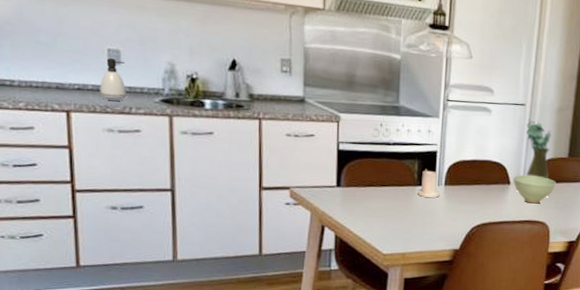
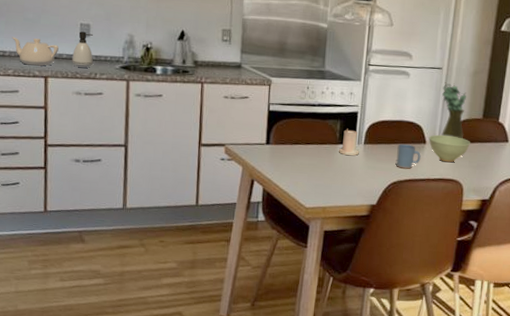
teapot: none [20,63,82,99] -> present [12,37,59,66]
mug: none [479,184,505,211] -> present [396,143,421,169]

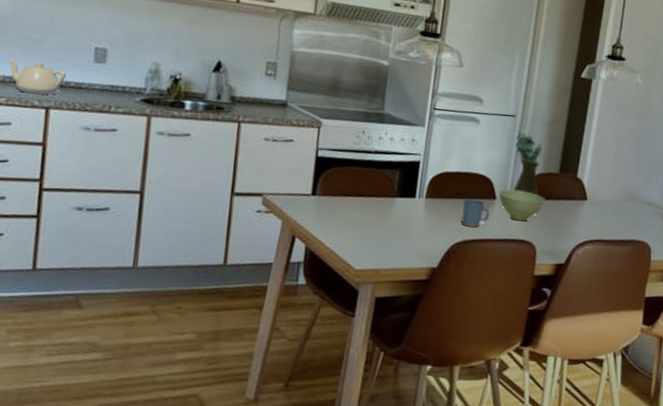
soap dispenser: present [72,31,94,68] -> none [81,57,111,100]
candle: present [339,128,359,156] -> none [396,179,420,212]

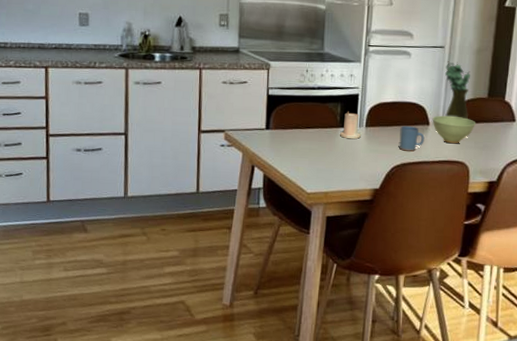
teapot: present [7,59,66,95] -> none [12,28,58,57]
candle: none [396,179,420,212] -> present [340,111,361,140]

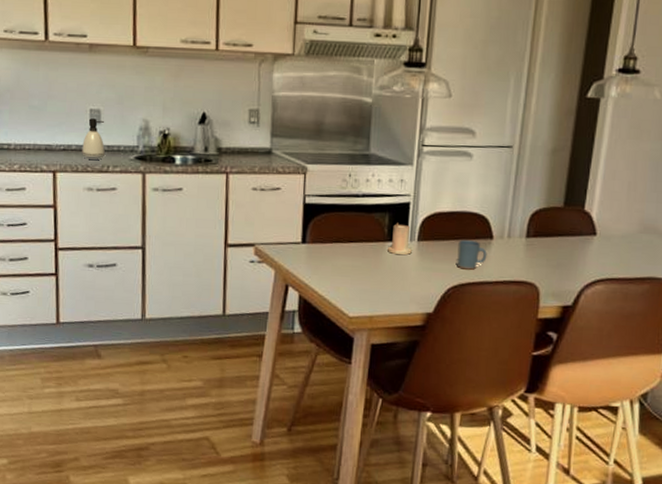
soap dispenser: none [71,21,92,58] -> present [82,118,105,161]
bowl: present [432,115,476,144] -> none [496,227,549,262]
vase: present [445,61,470,120] -> none [512,164,543,233]

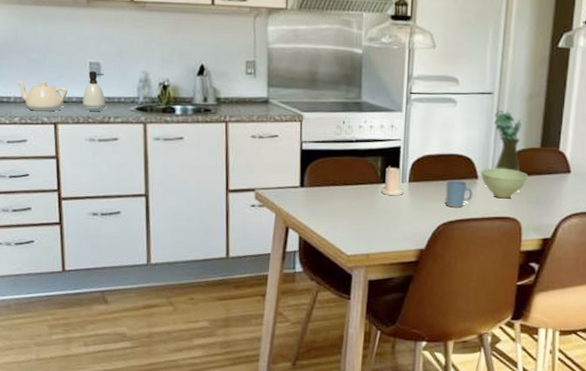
teapot: none [16,127,67,160] -> present [16,80,67,112]
bowl: none [496,227,549,262] -> present [481,168,529,199]
vase: none [512,164,543,233] -> present [494,109,521,172]

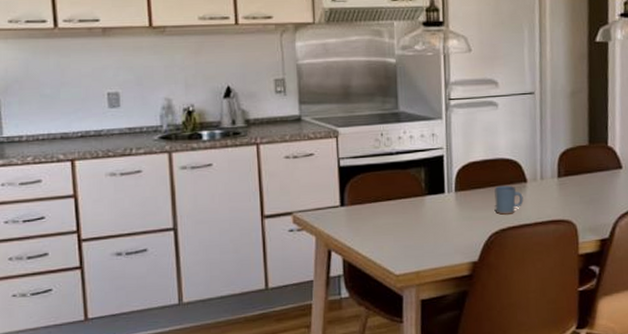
teapot: present [16,80,67,112] -> none [28,117,84,149]
soap dispenser: present [83,71,106,112] -> none [101,102,126,145]
candle: present [381,165,404,196] -> none [427,176,451,208]
bowl: present [481,168,529,199] -> none [529,169,579,201]
vase: present [494,109,521,172] -> none [538,108,570,172]

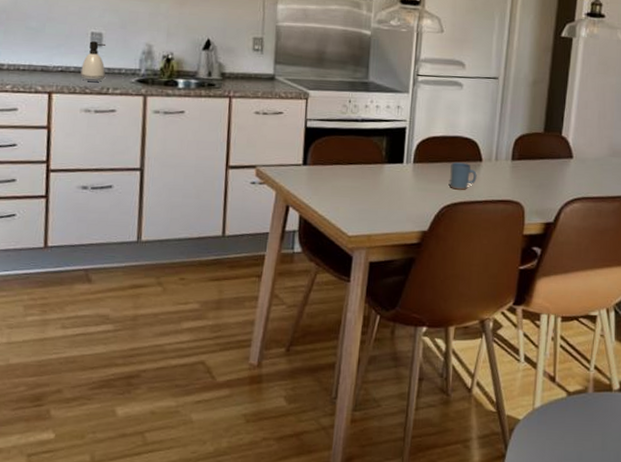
soap dispenser: none [101,102,126,145] -> present [80,41,107,83]

